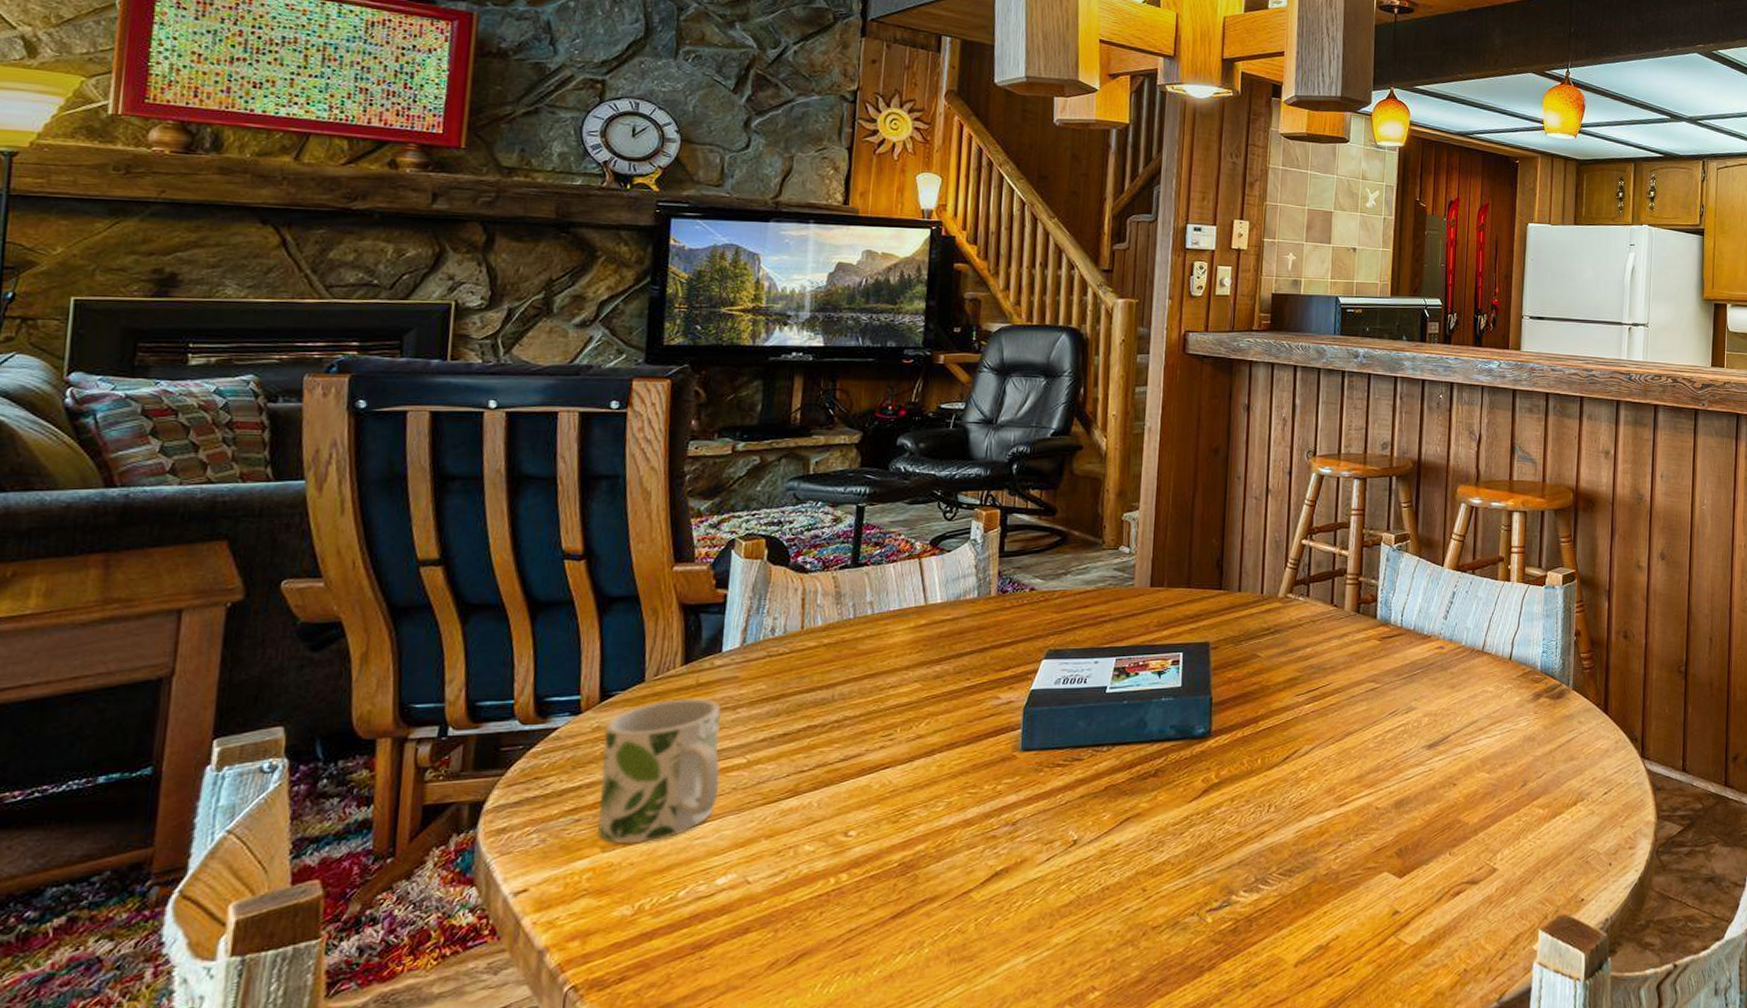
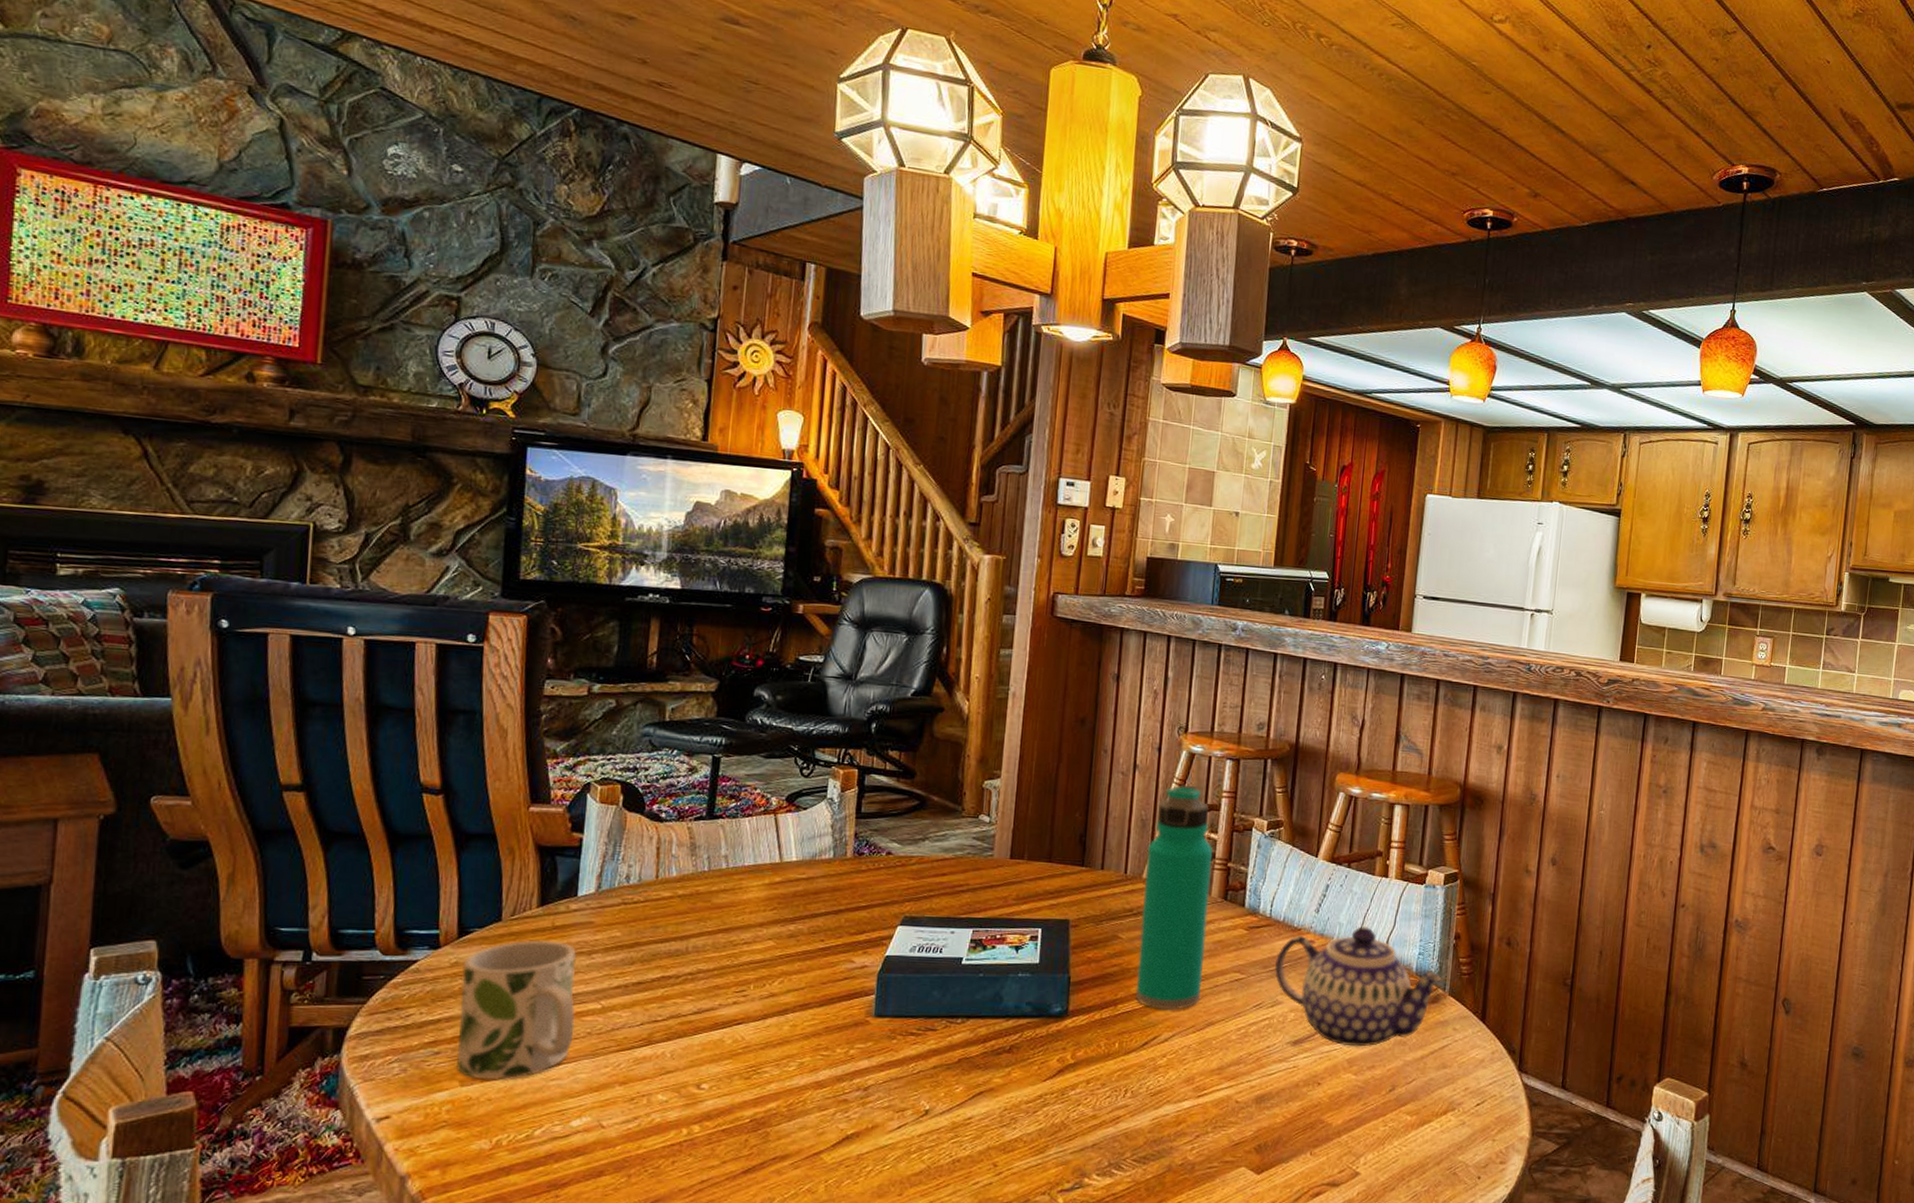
water bottle: none [1275,505,1344,723] -> present [1135,784,1212,1010]
teapot: none [1407,630,1565,746] -> present [1274,926,1442,1047]

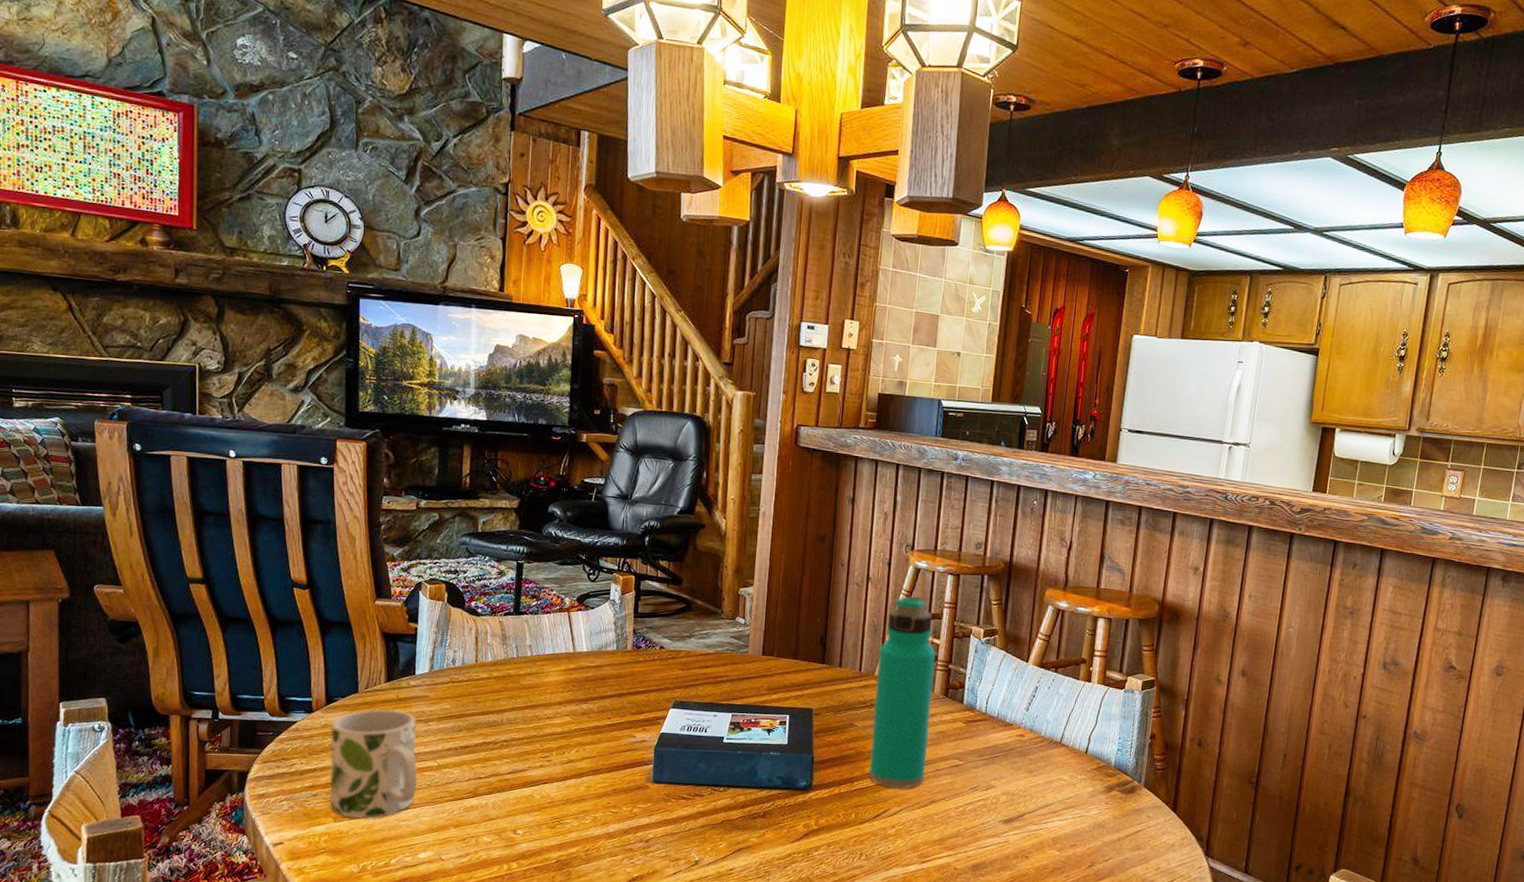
teapot: present [1274,926,1442,1047] -> none [988,724,1138,828]

